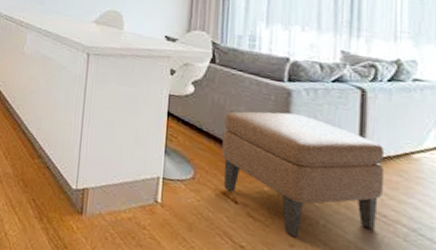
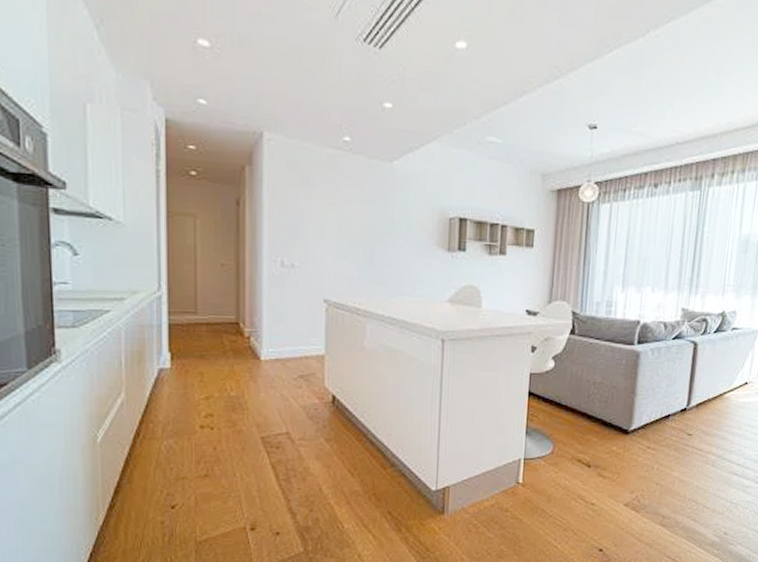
ottoman: present [222,111,385,238] -> none [578,374,706,485]

